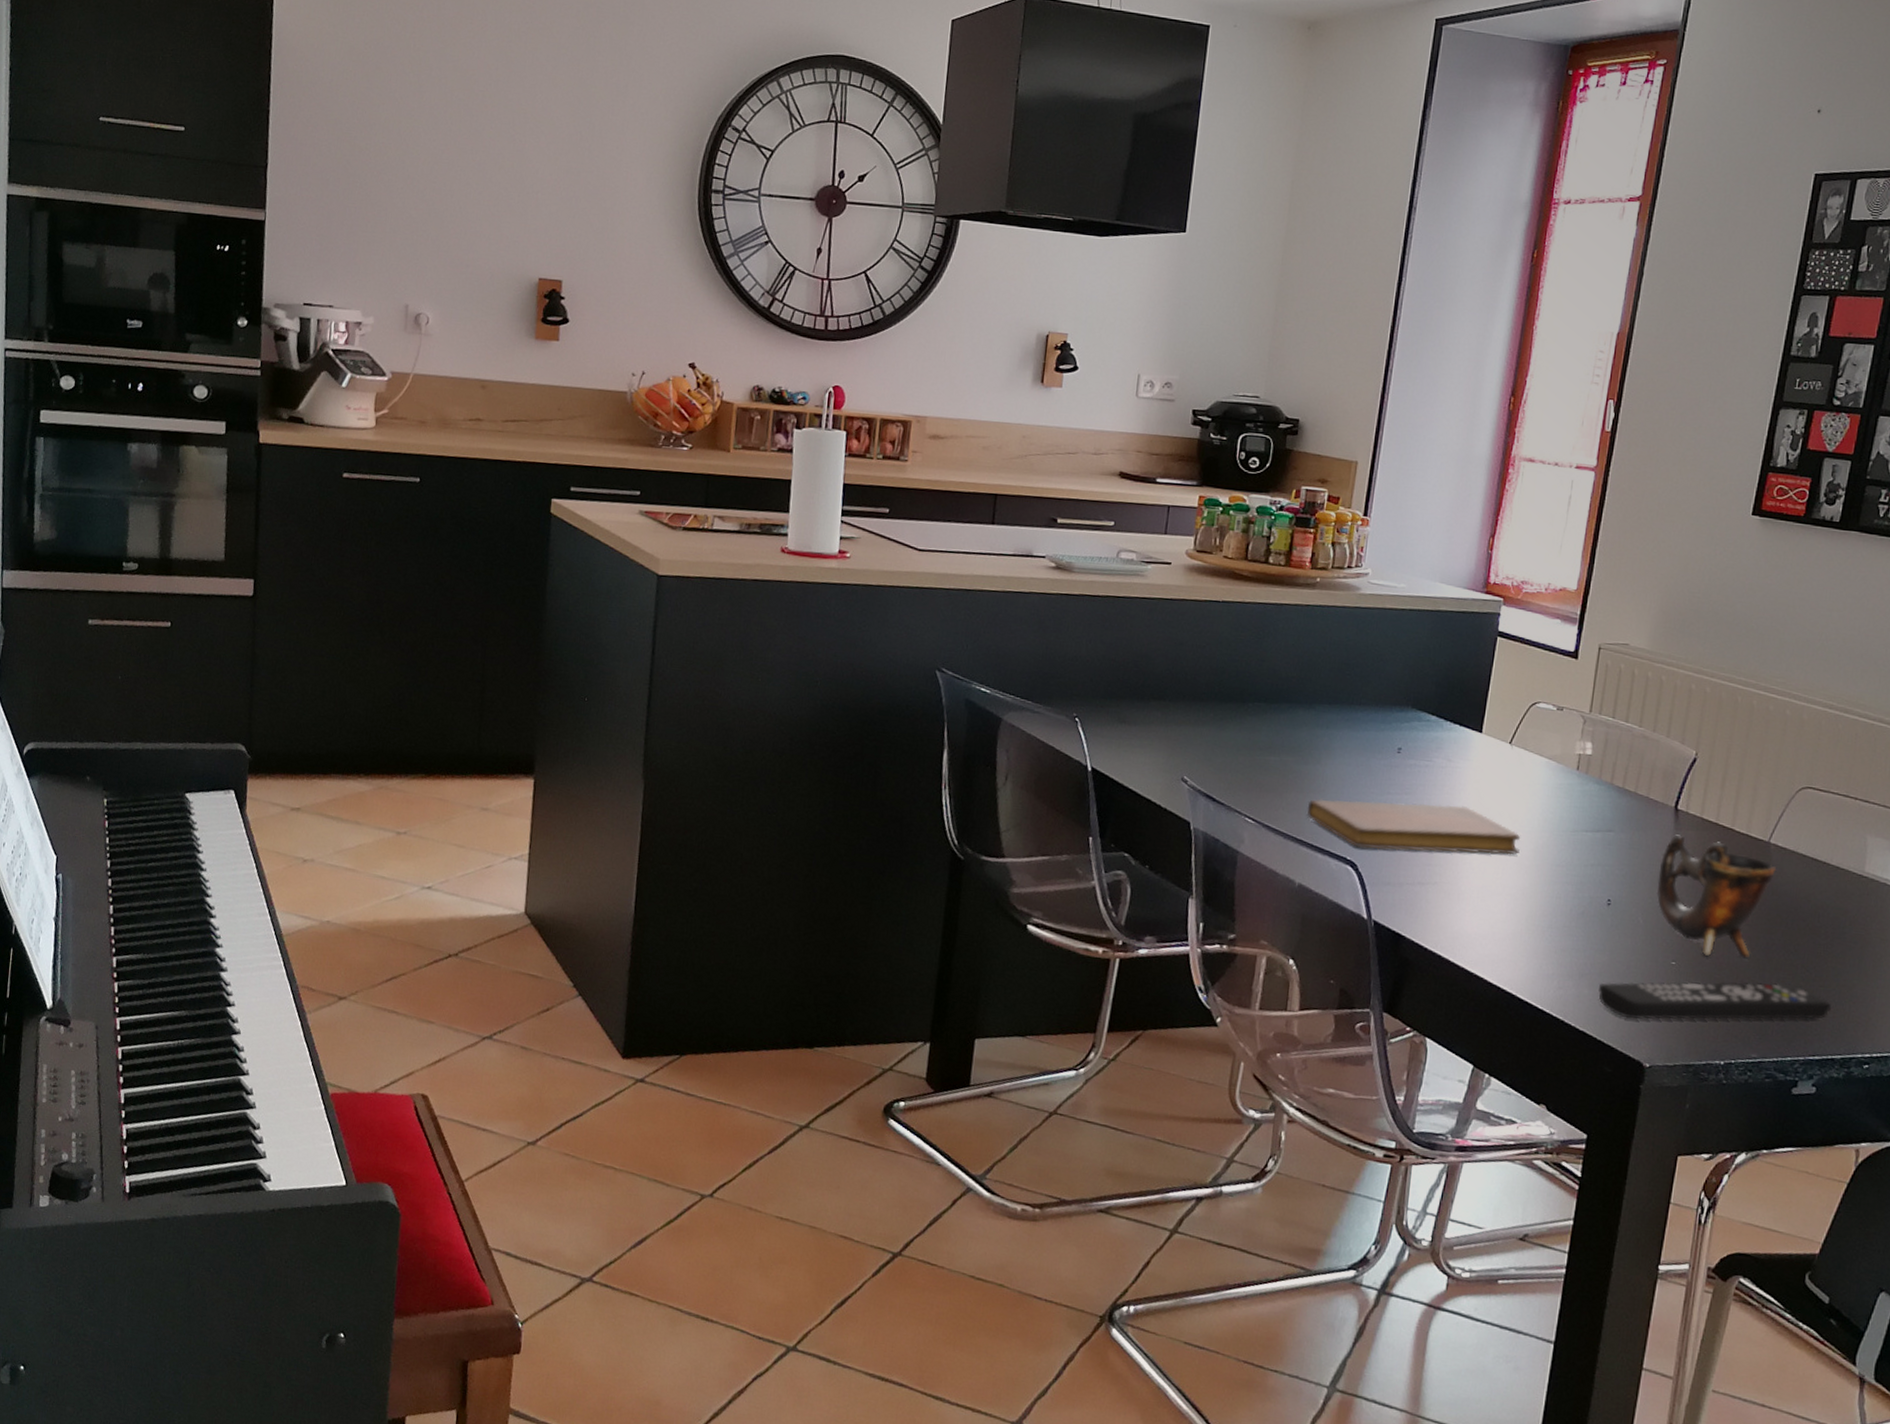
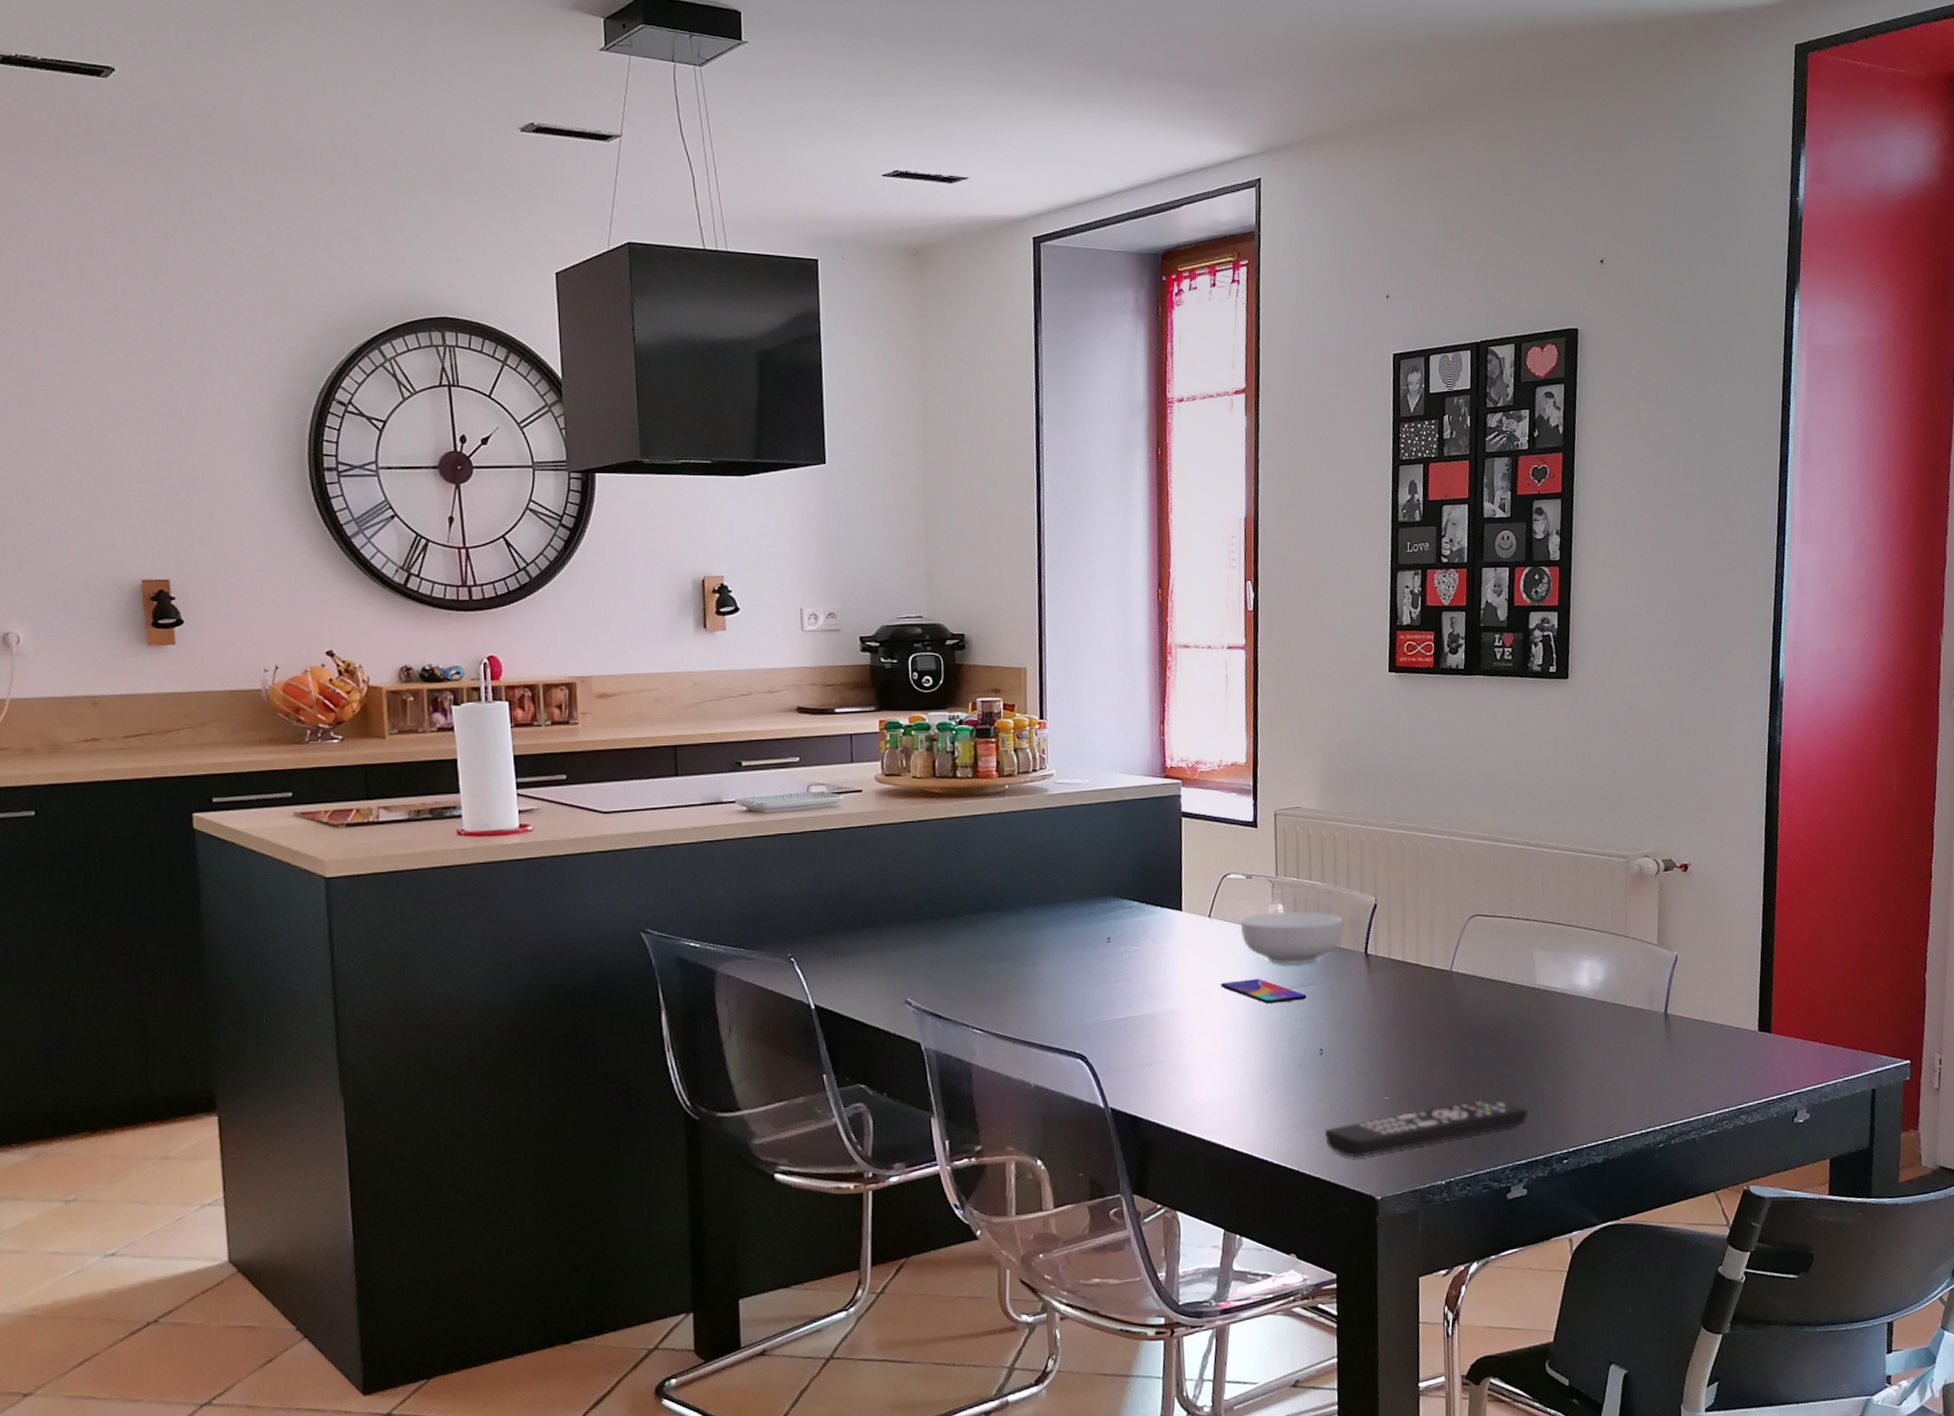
notebook: present [1307,799,1521,855] -> none [1031,983,1234,1040]
smartphone: none [1511,813,1603,846] -> present [1221,979,1307,1004]
cereal bowl: none [1542,747,1657,809] -> present [1241,910,1344,965]
cup: present [1656,834,1776,959] -> none [1360,977,1461,1087]

